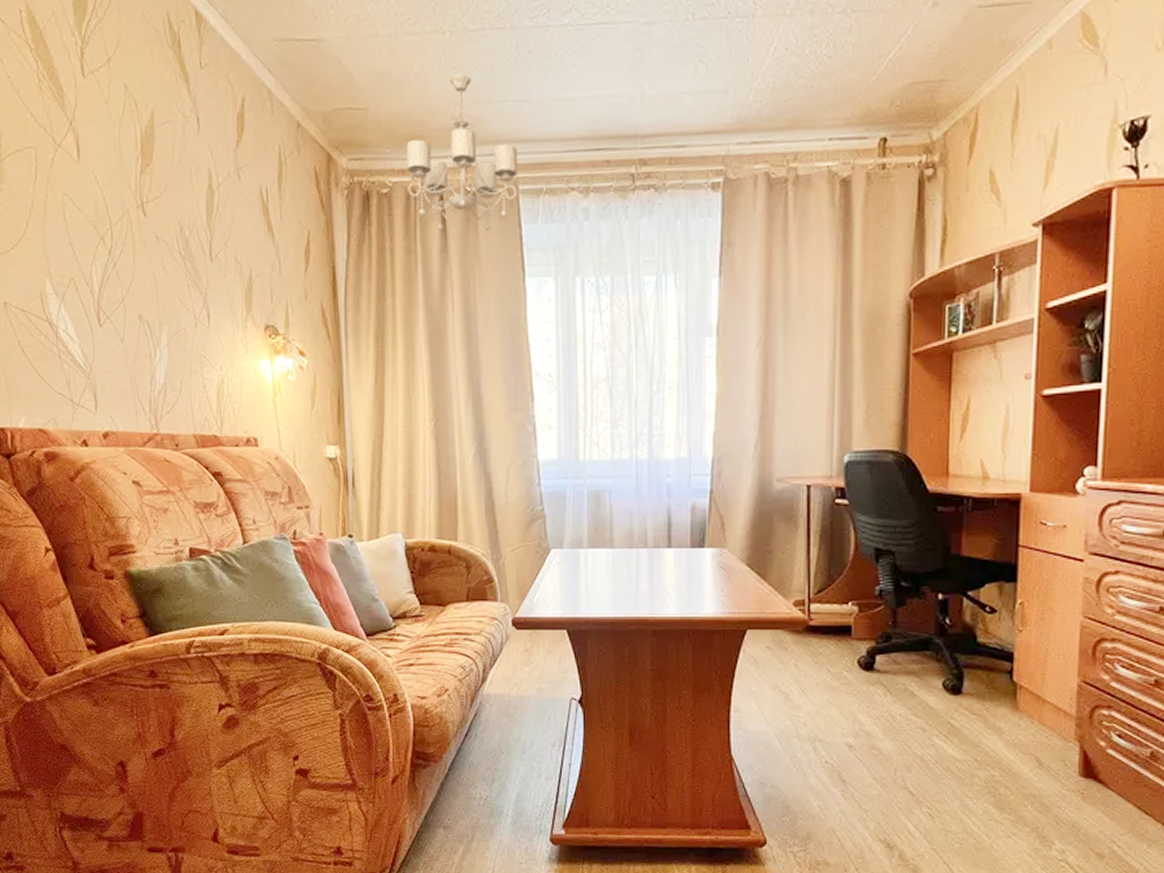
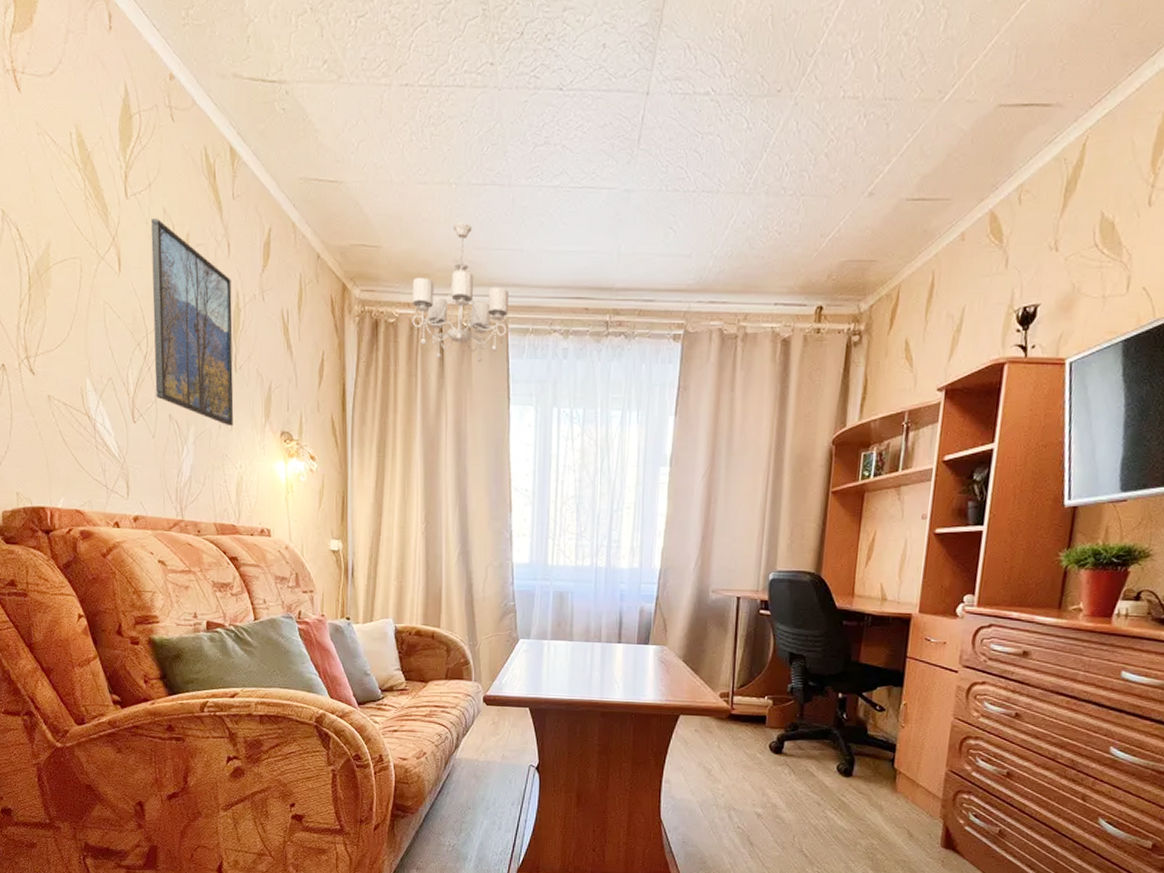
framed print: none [110,97,211,324] -> present [150,219,234,427]

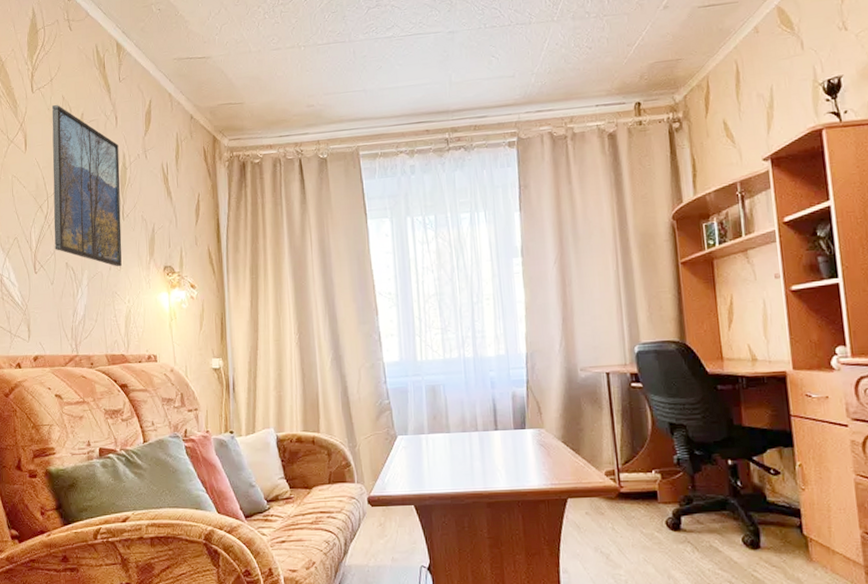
chandelier: present [412,222,510,363] -> none [273,75,359,188]

